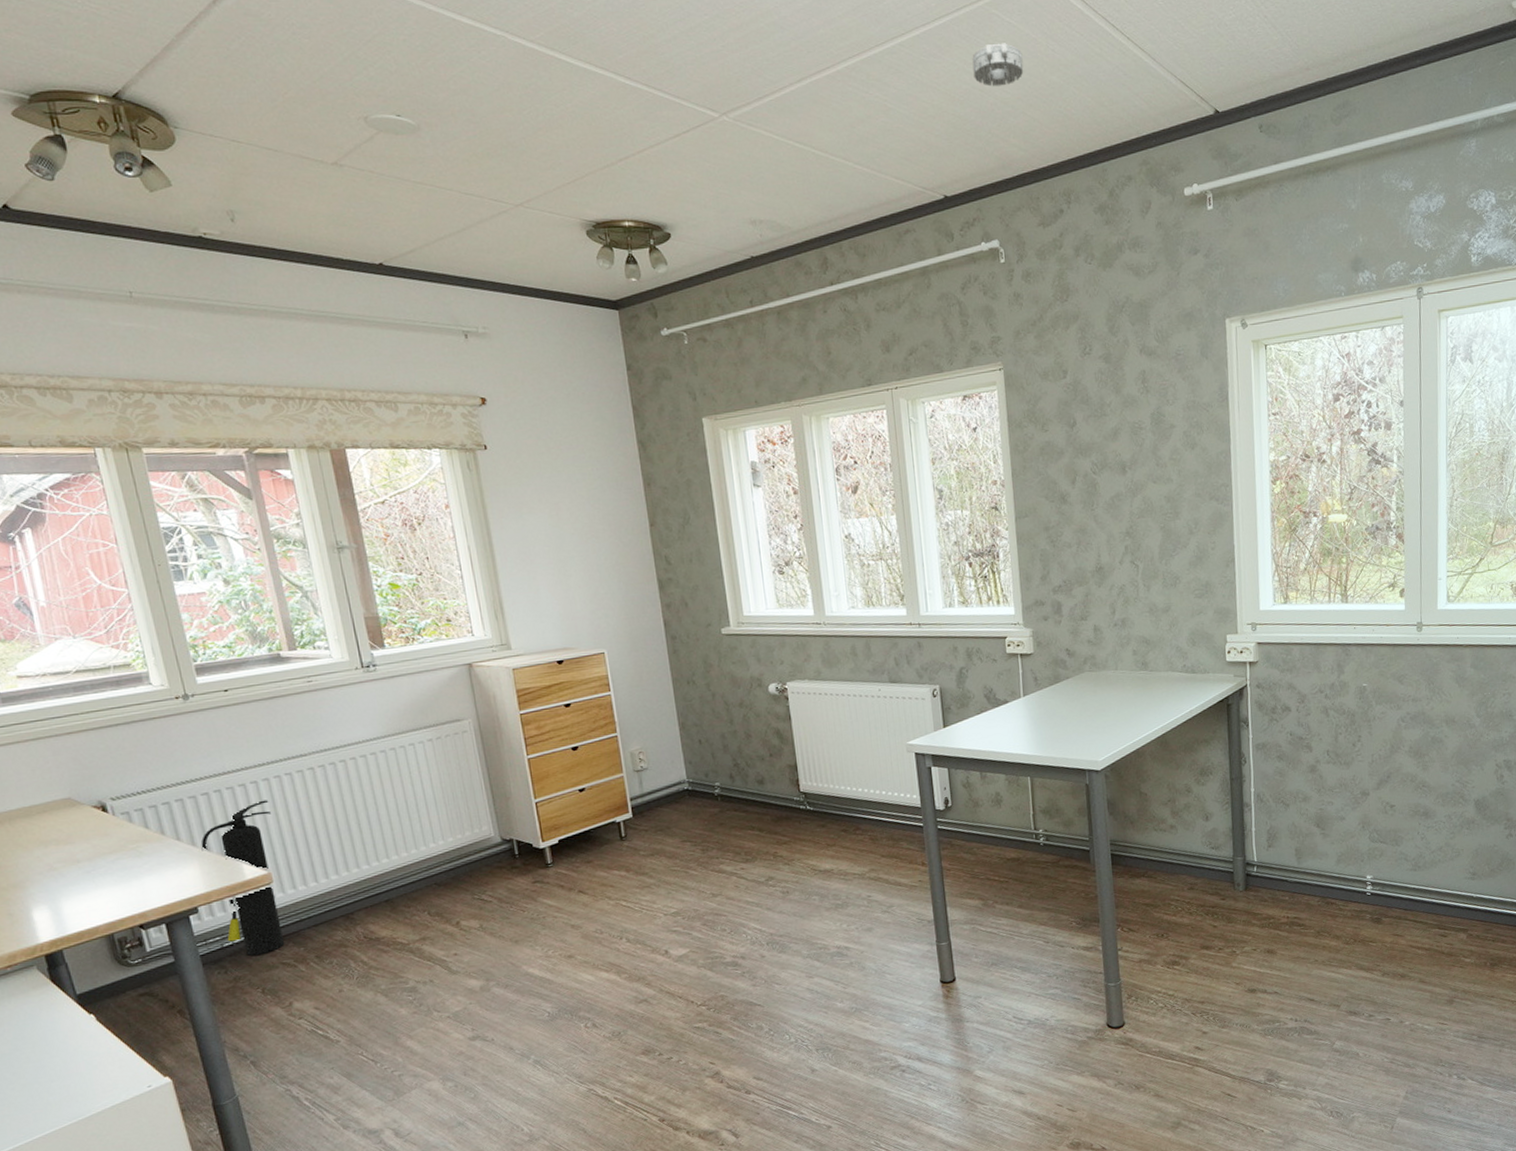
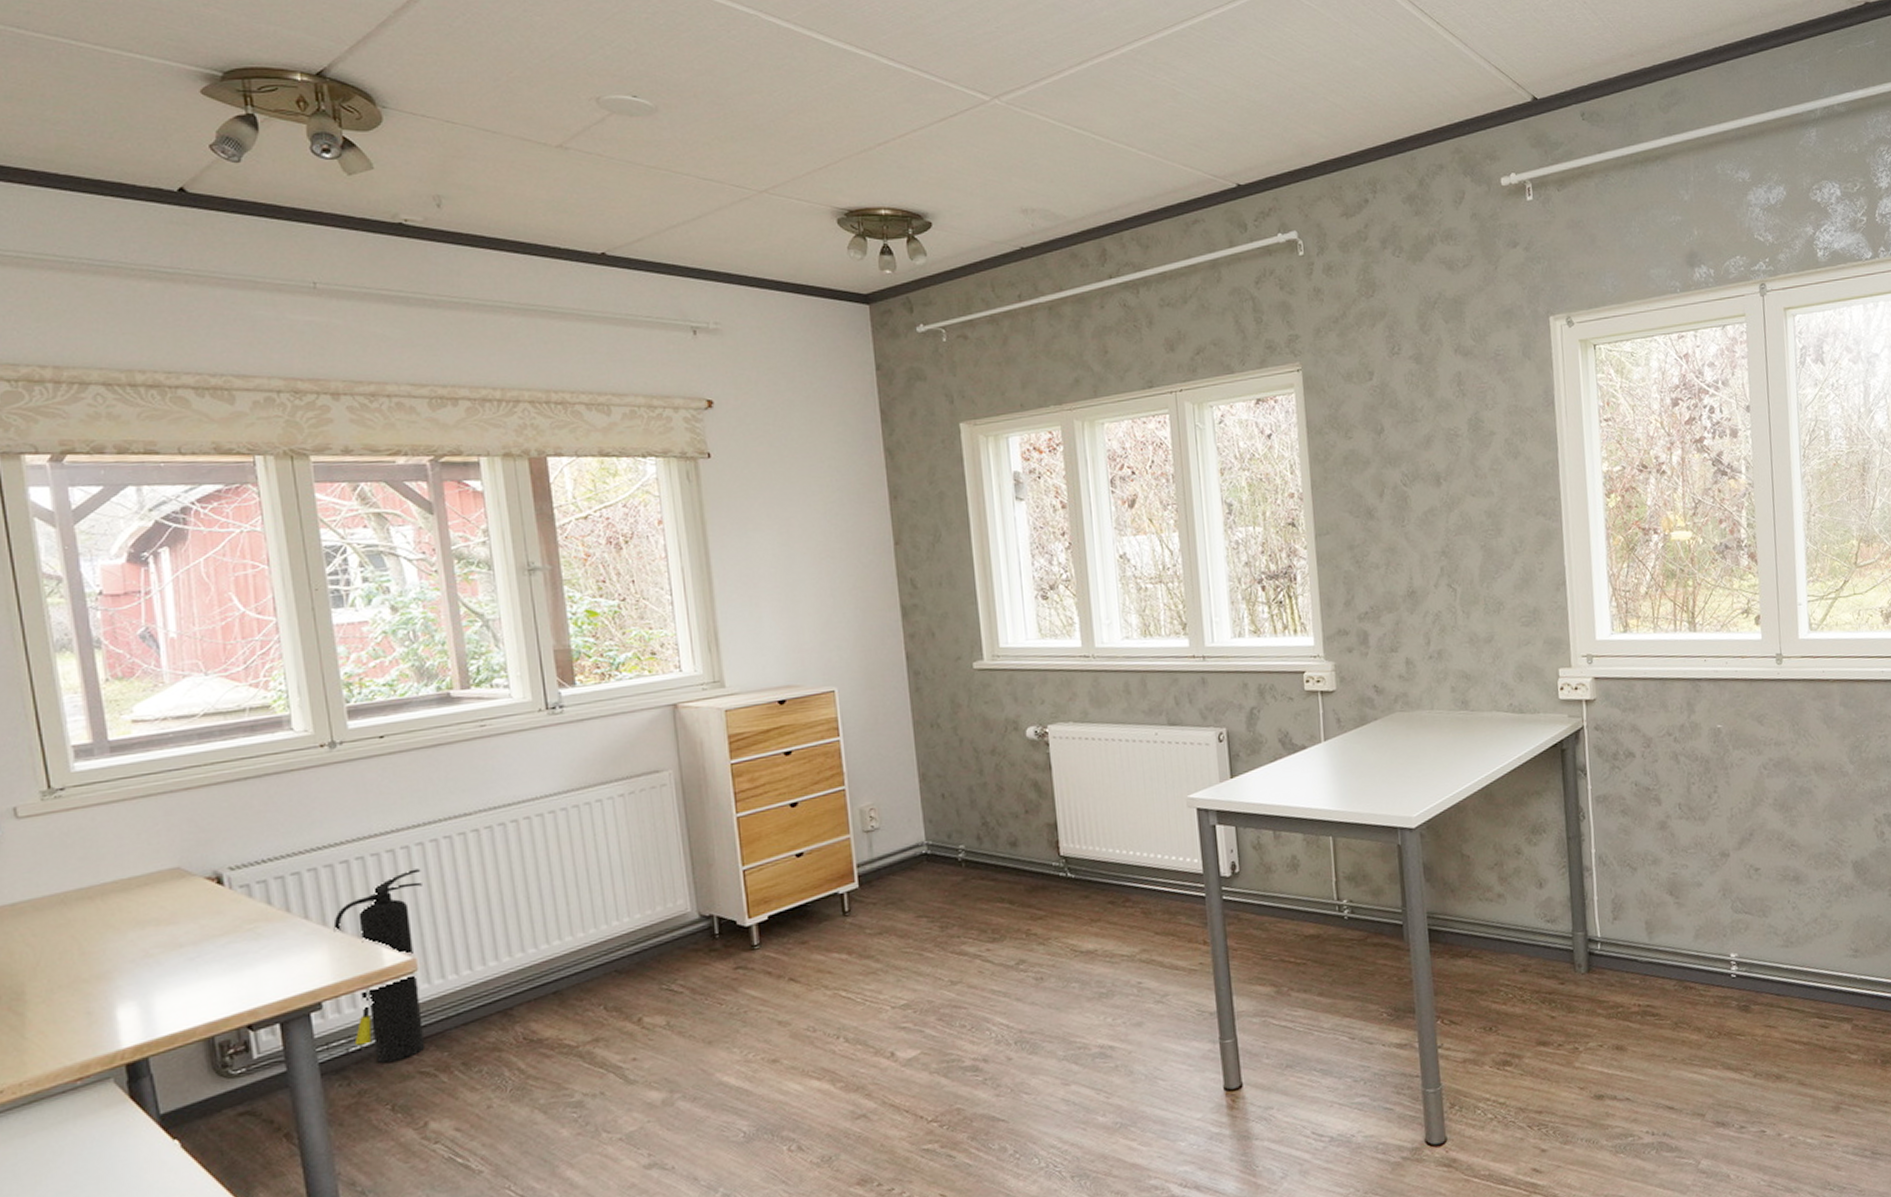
smoke detector: present [972,43,1024,87] -> none [1268,26,1325,71]

